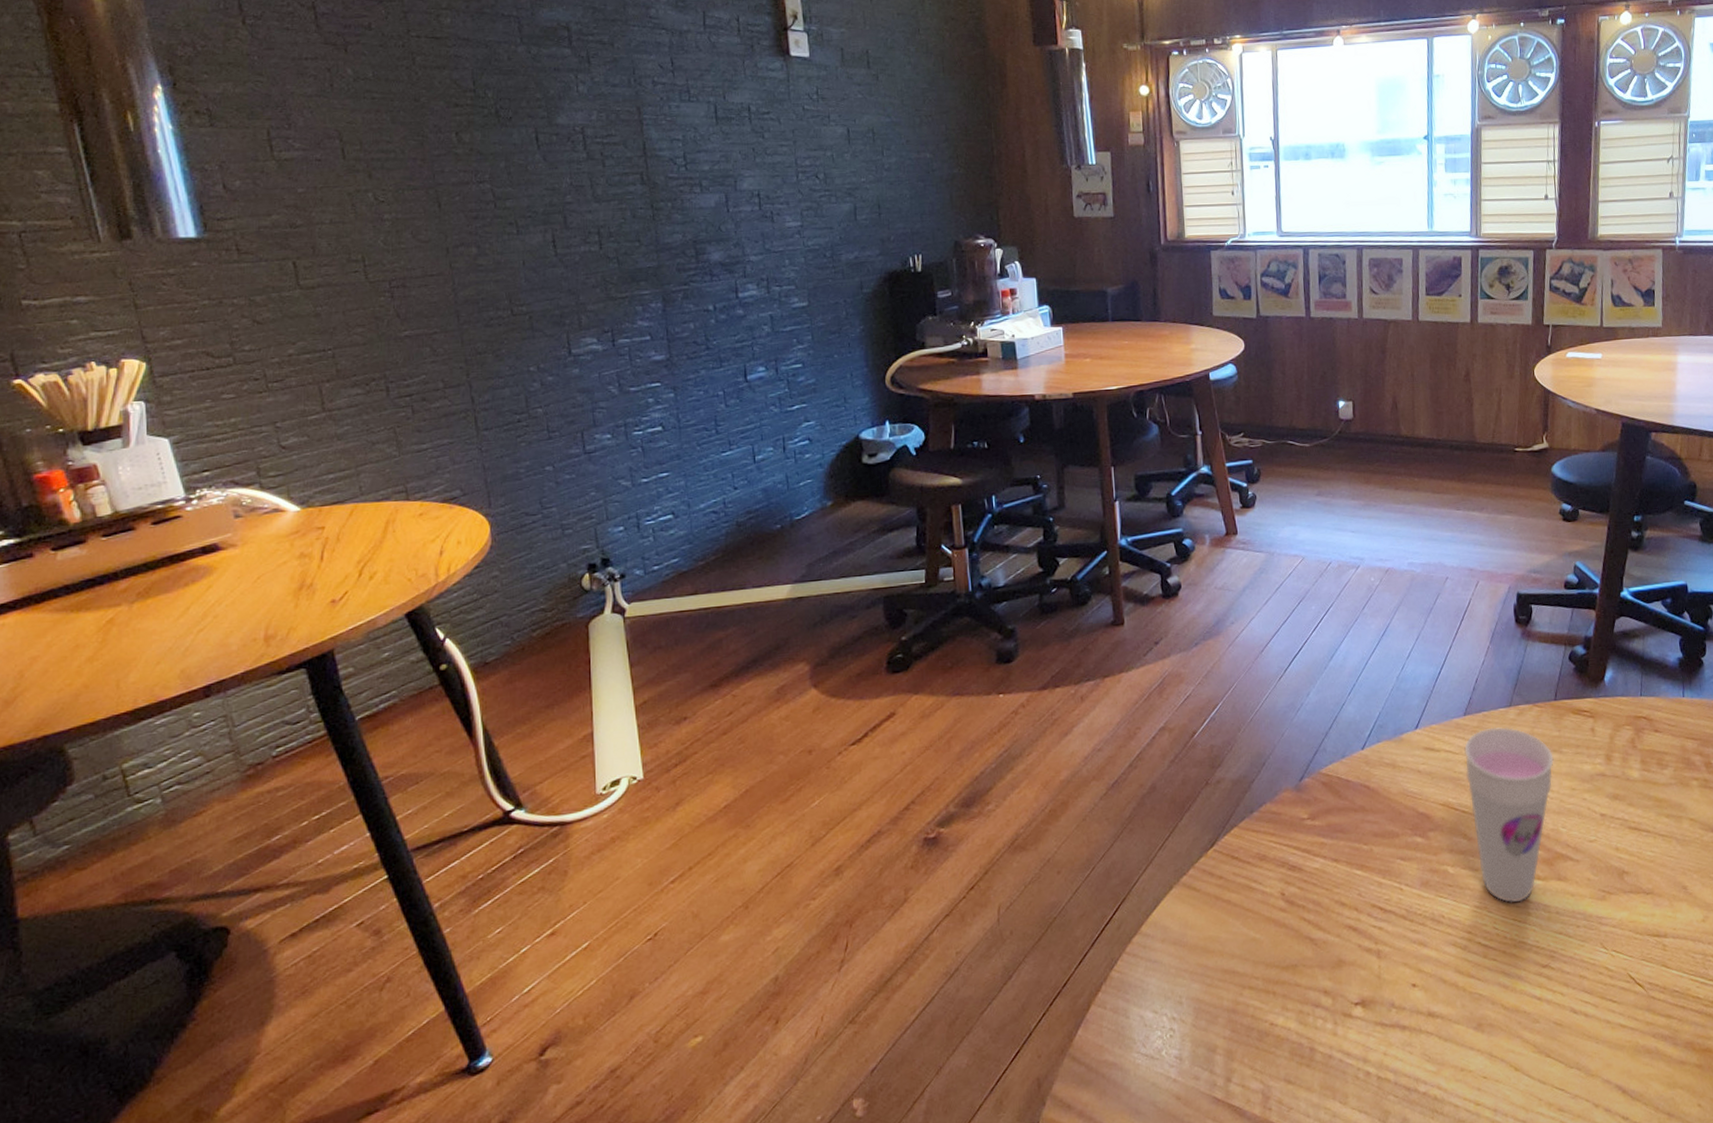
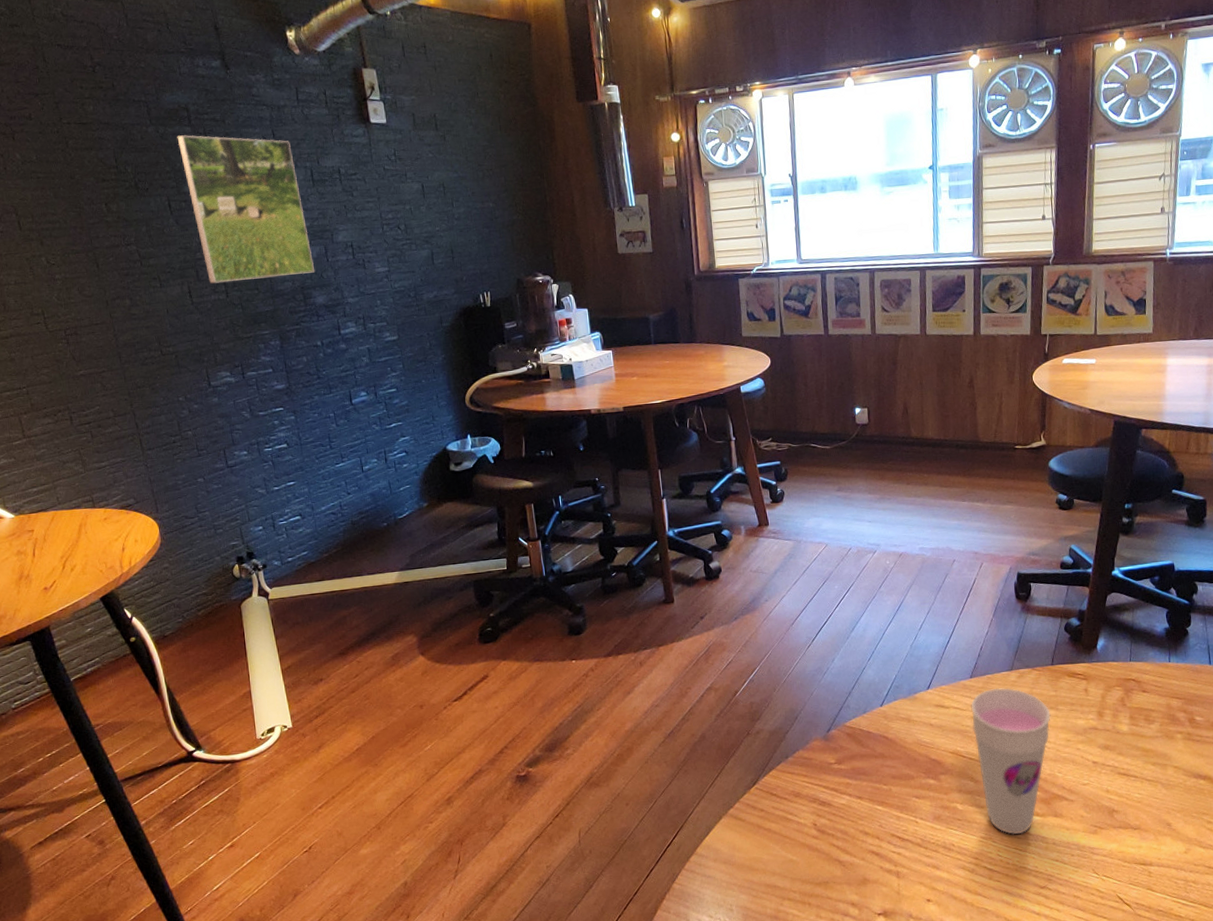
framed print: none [553,58,712,233] -> present [177,135,315,284]

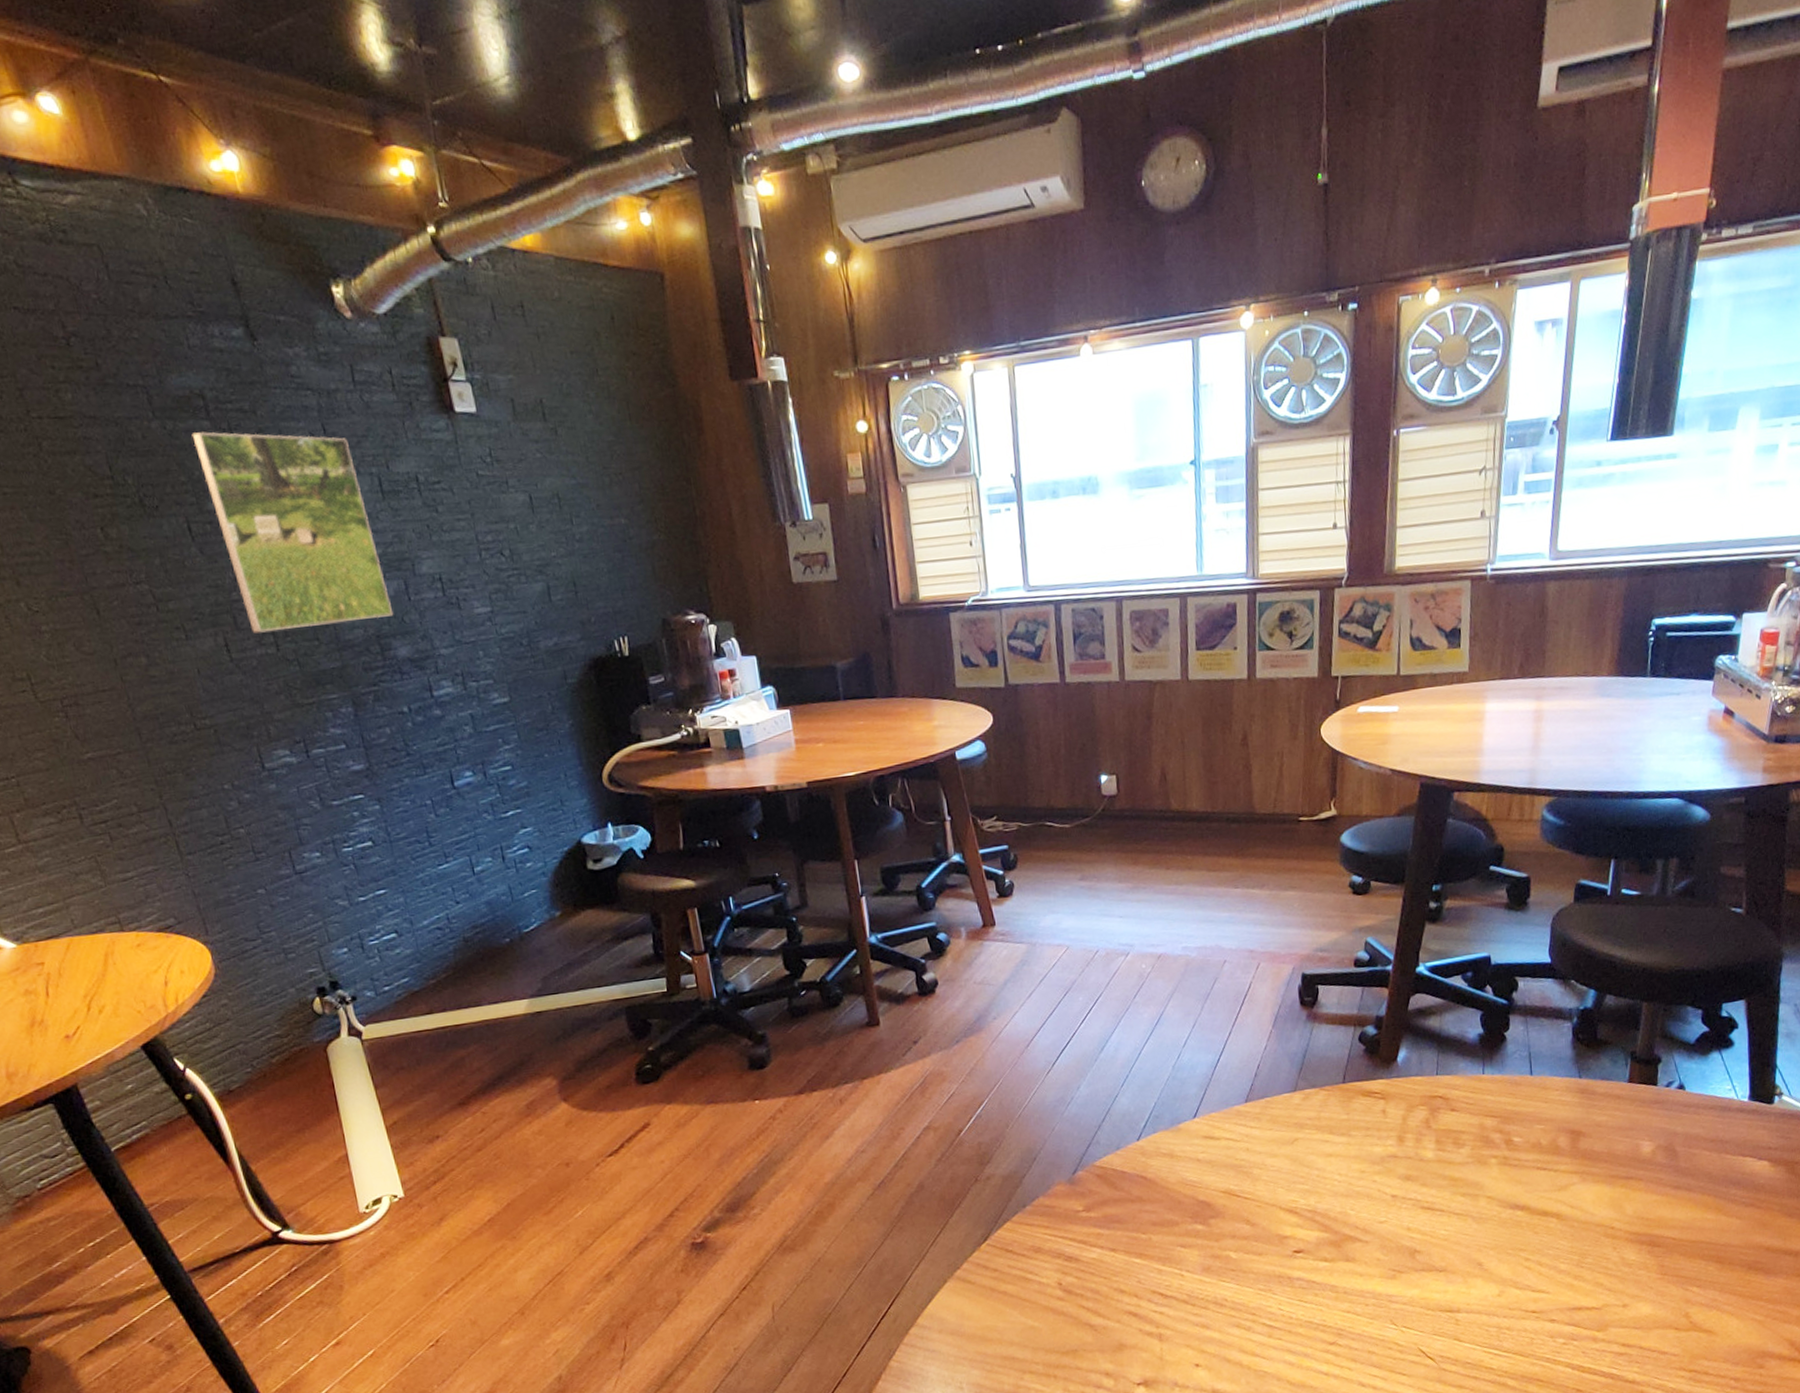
cup: present [970,687,1051,835] -> none [1246,1112,1342,1285]

